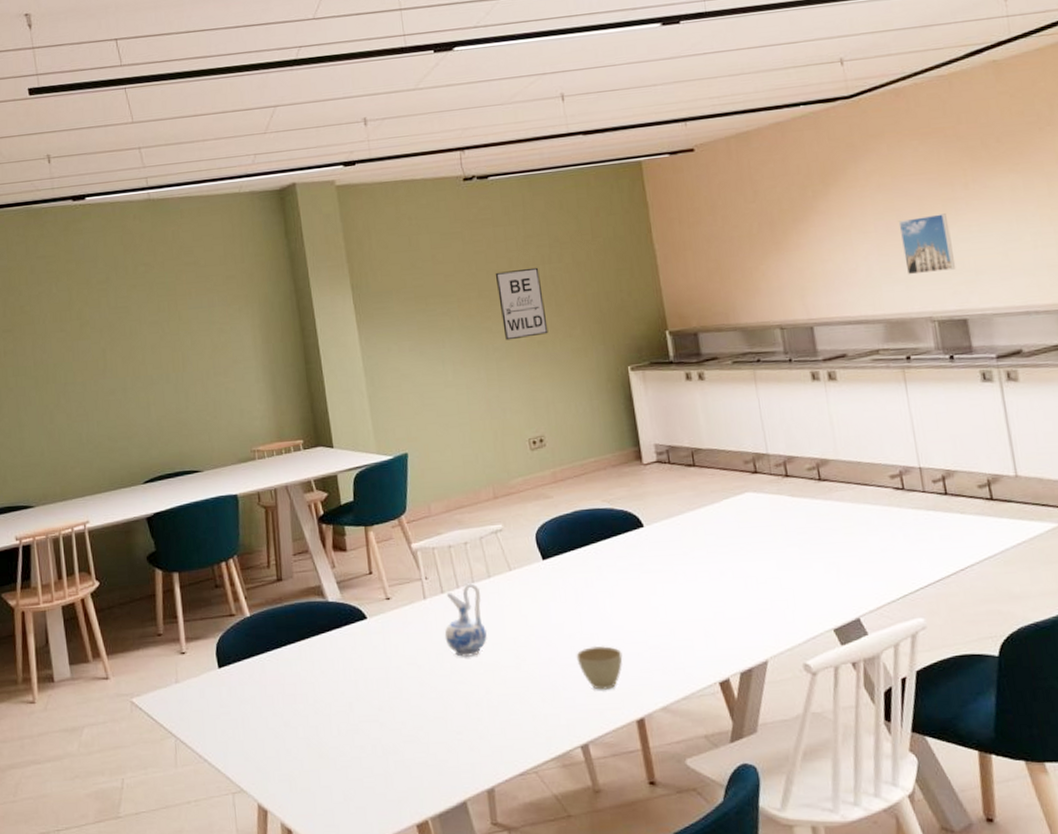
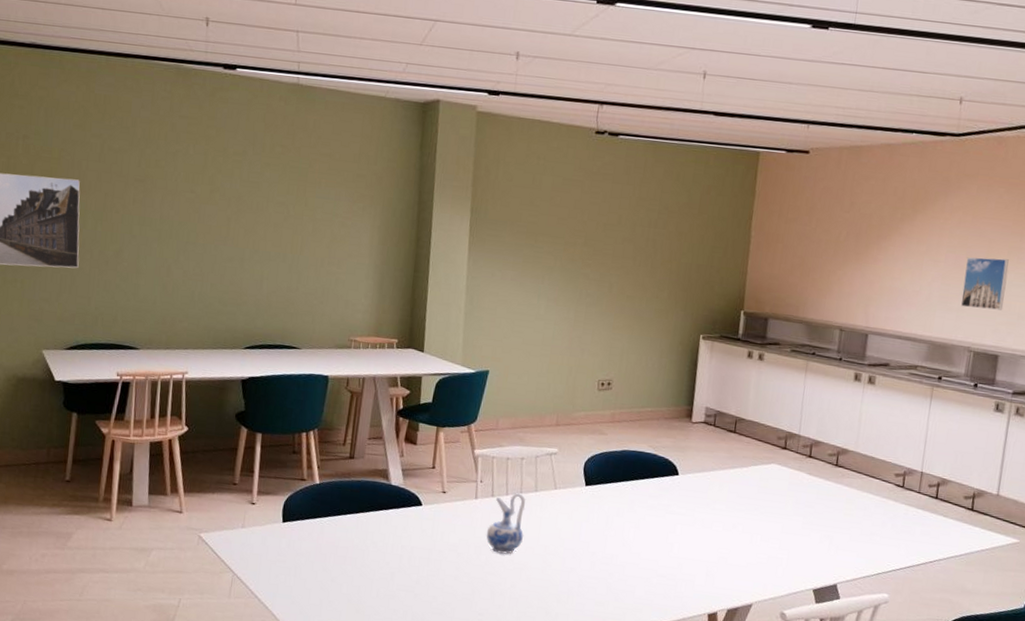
wall art: present [495,267,548,341] -> none [599,225,644,291]
cup: present [576,645,623,690] -> none [594,565,634,603]

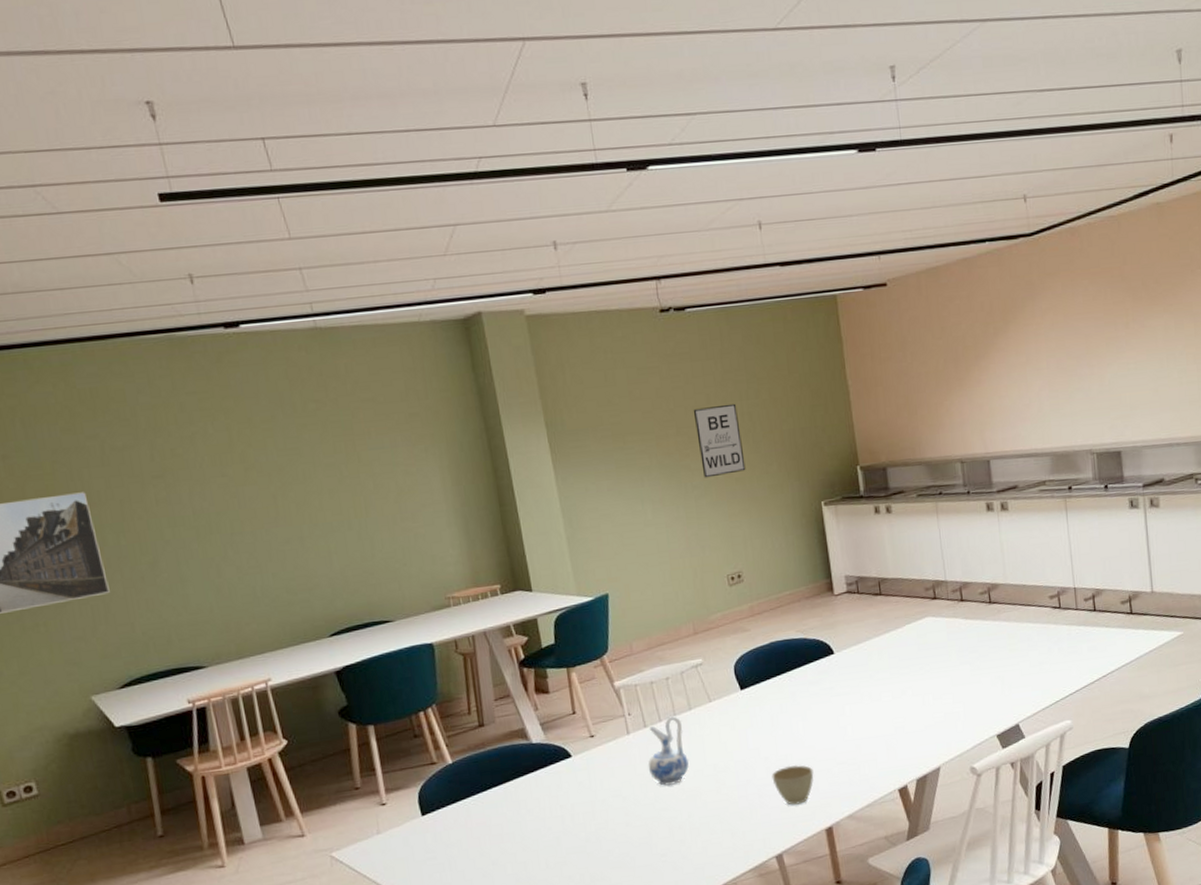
cup: none [594,565,634,603] -> present [771,764,814,805]
wall art: none [599,225,644,291] -> present [693,403,746,478]
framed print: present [960,257,1009,310] -> none [1068,351,1115,410]

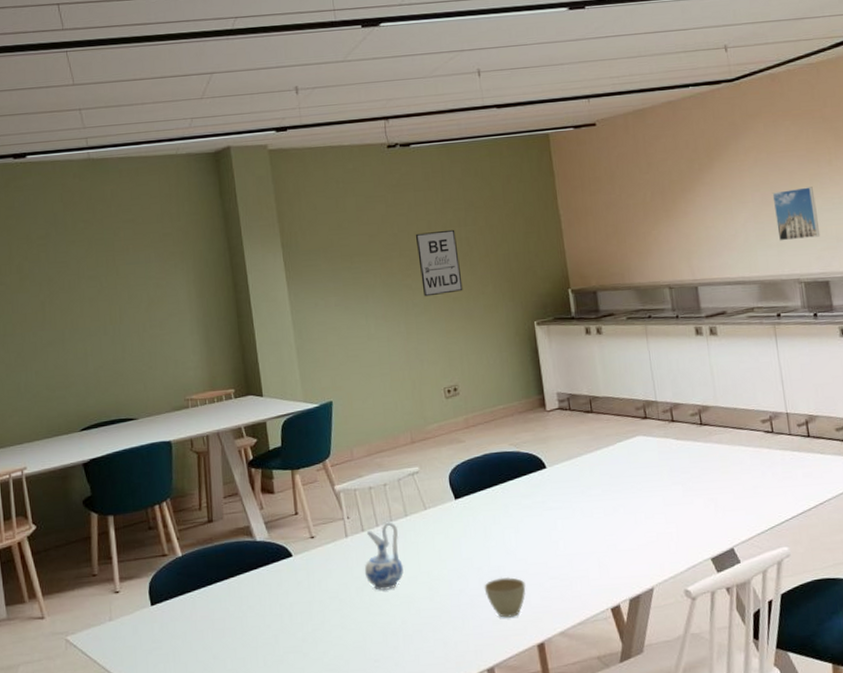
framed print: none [1068,351,1115,410] -> present [772,187,821,241]

